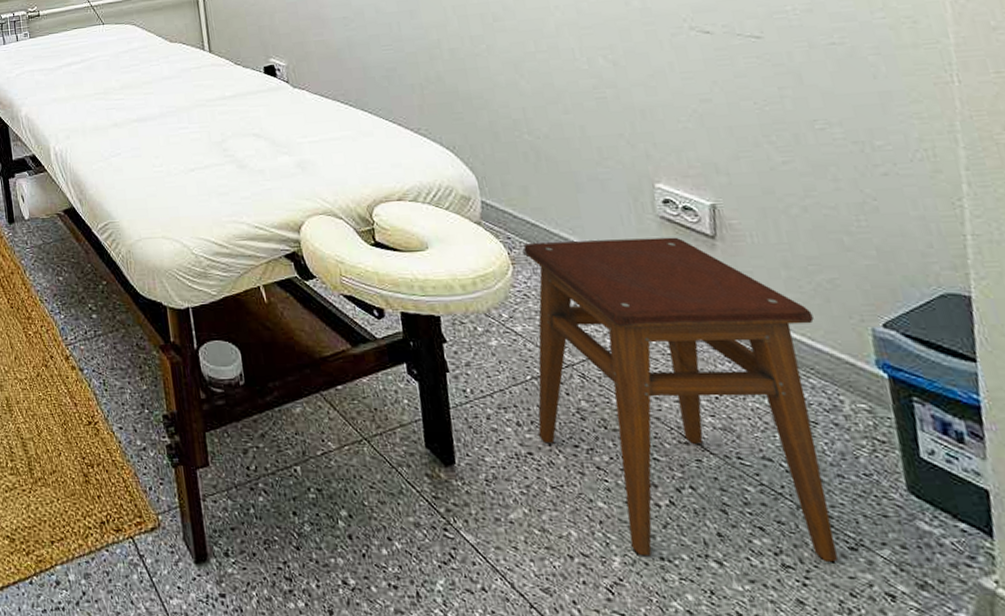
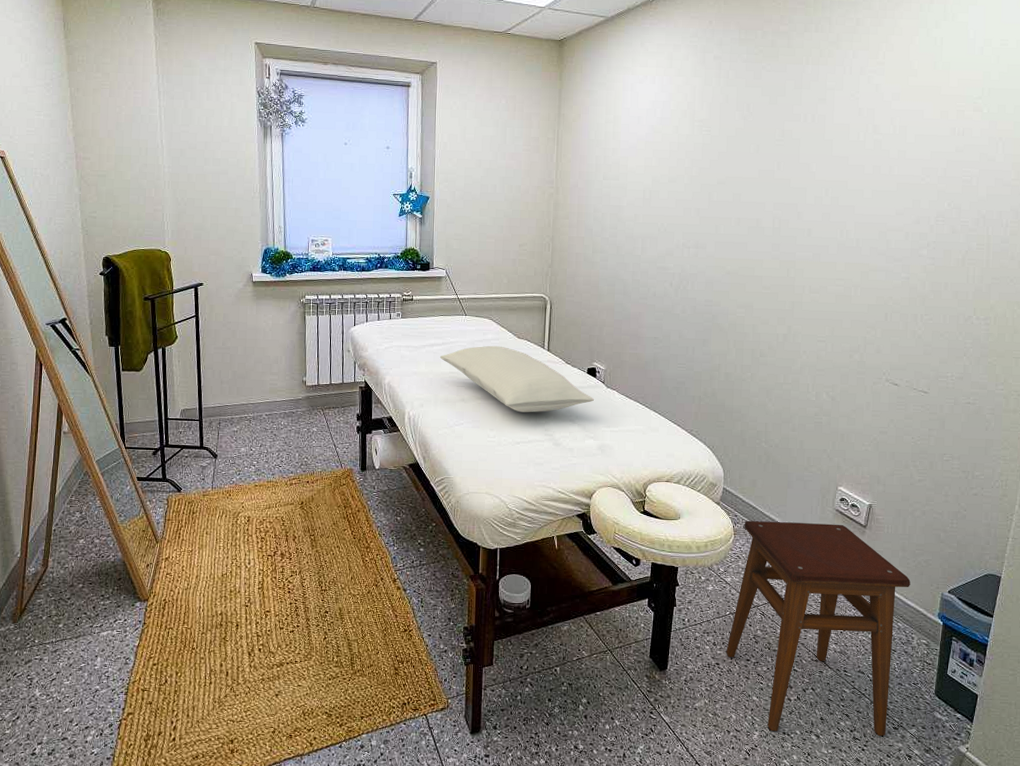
pillow: none [80,54,279,132] -> present [439,345,594,413]

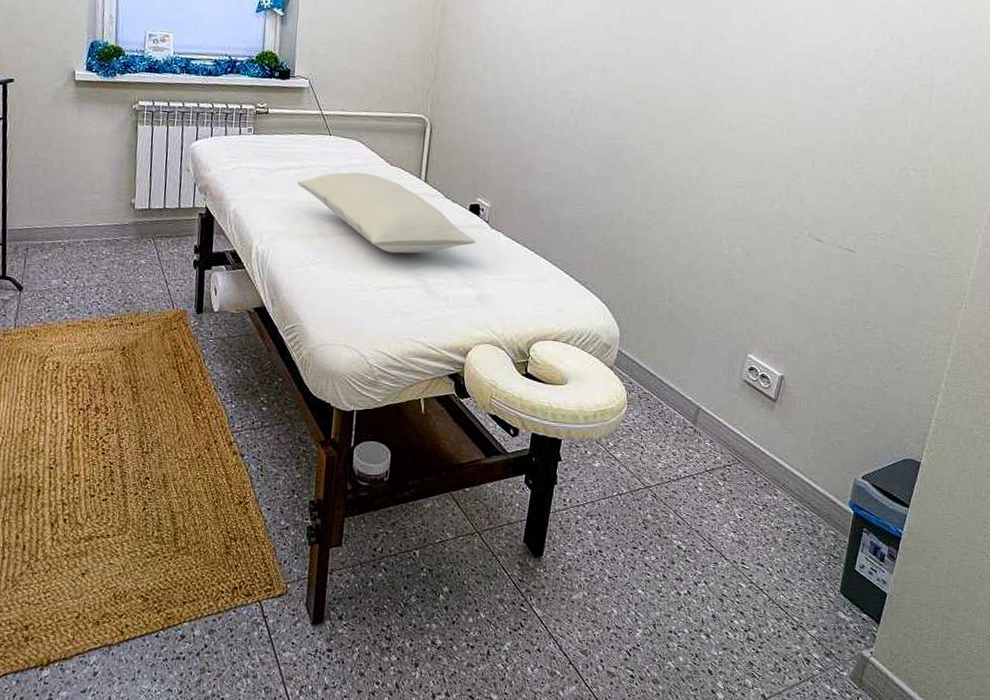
stool: present [726,521,911,736] -> none [611,389,821,637]

